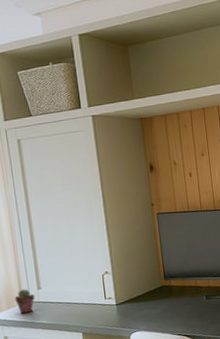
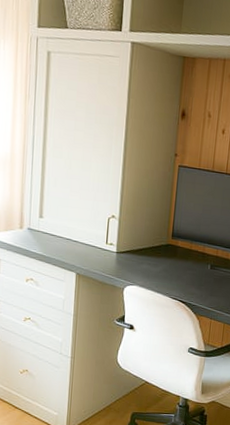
potted succulent: present [15,289,35,314] -> none [14,214,36,240]

